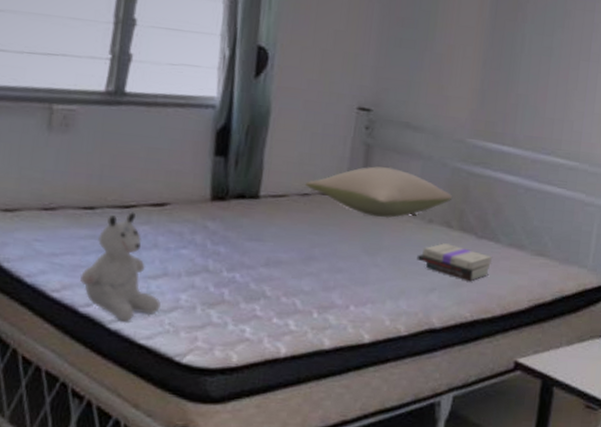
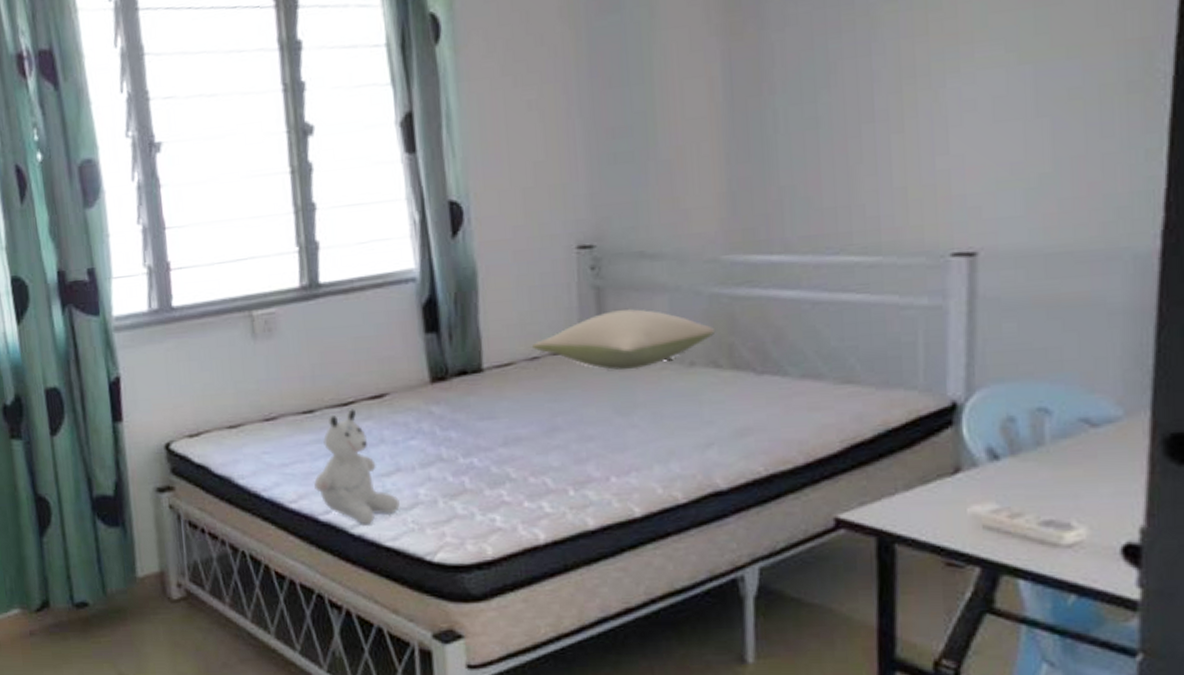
books: present [417,243,493,282] -> none [682,387,782,429]

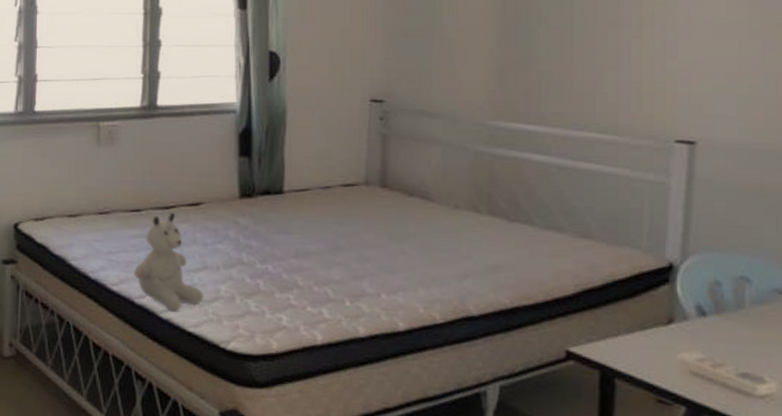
pillow: present [532,308,716,370] -> none [326,155,478,206]

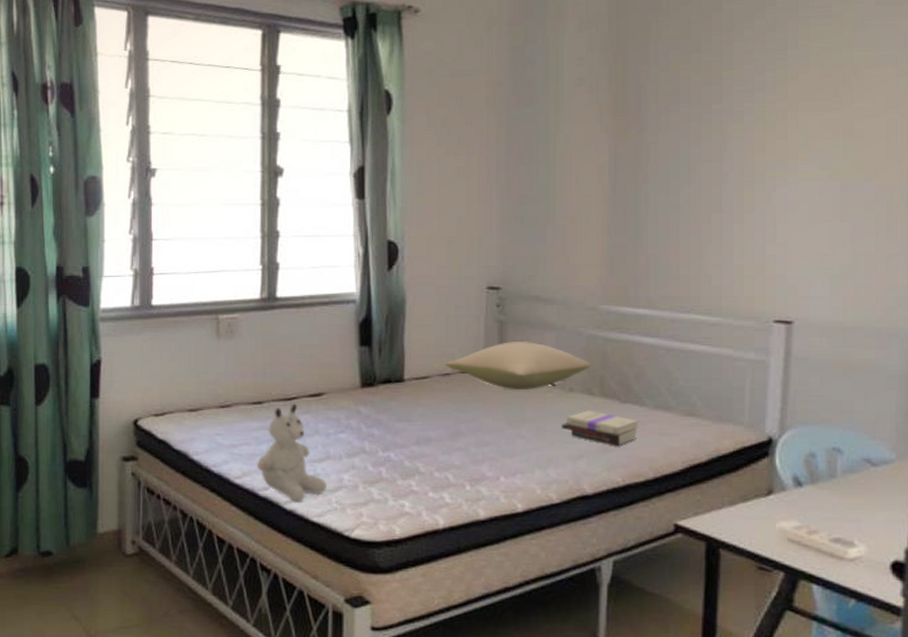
pillow: none [326,155,478,206] -> present [446,340,591,391]
books: none [446,228,529,267] -> present [561,410,639,447]

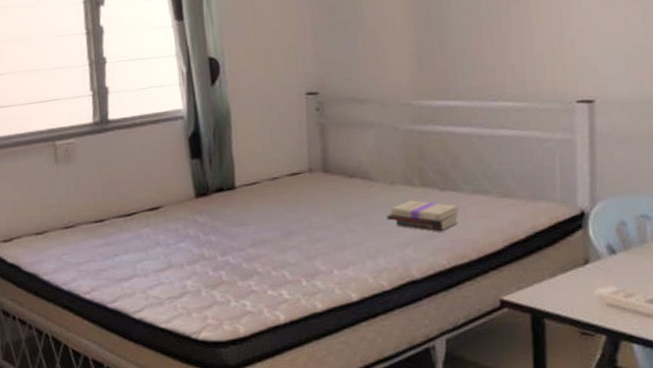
stuffed animal: present [257,403,327,502] -> none [104,218,172,311]
pillow: present [446,340,591,391] -> none [273,140,410,187]

